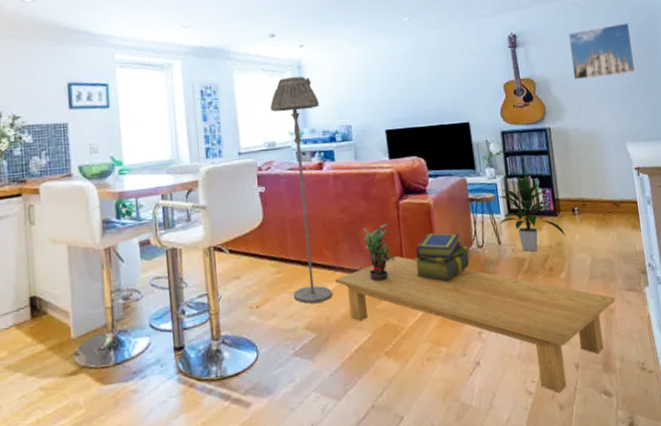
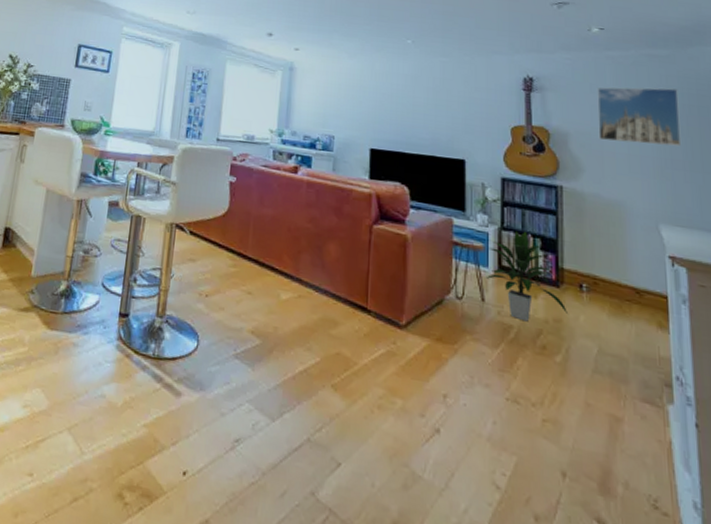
floor lamp: present [270,76,333,304] -> none [244,76,305,310]
coffee table: present [335,255,615,393] -> none [291,282,625,500]
potted plant: present [363,223,395,282] -> none [328,243,358,306]
stack of books: present [413,232,470,283] -> none [379,268,445,327]

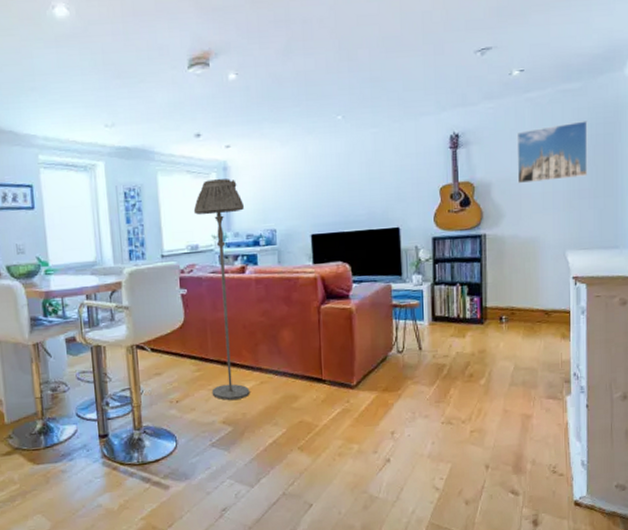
floor lamp: none [244,76,305,310] -> present [193,178,250,400]
indoor plant: present [485,231,567,322] -> none [422,282,490,359]

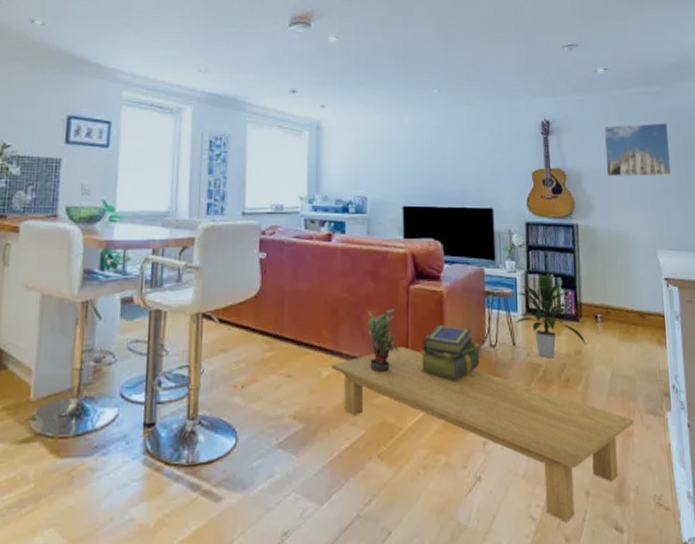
floor lamp: present [193,178,250,400] -> none [282,137,335,389]
coffee table: none [253,358,534,490] -> present [332,346,634,522]
potted plant: none [282,327,313,382] -> present [367,309,399,373]
stack of books: none [331,337,388,385] -> present [419,325,480,382]
indoor plant: none [422,282,490,359] -> present [515,272,586,359]

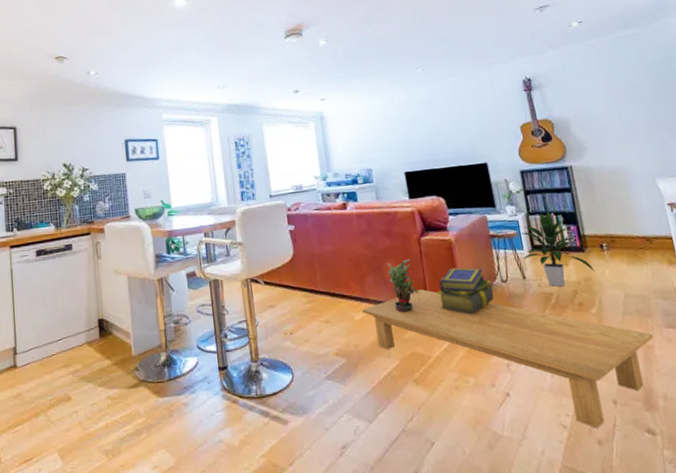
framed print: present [603,122,672,177] -> none [585,60,663,119]

